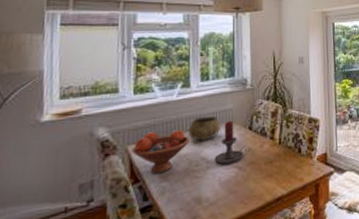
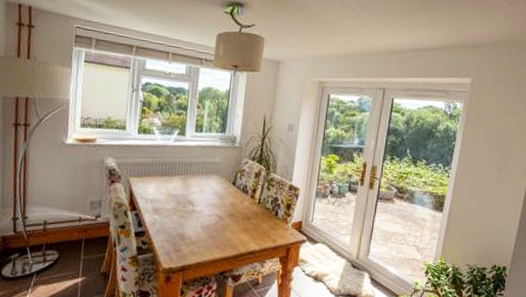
fruit bowl: present [132,129,189,174] -> none [132,169,180,207]
decorative bowl: present [188,116,220,142] -> none [179,165,208,187]
candle holder: present [214,120,251,165] -> none [199,173,232,212]

